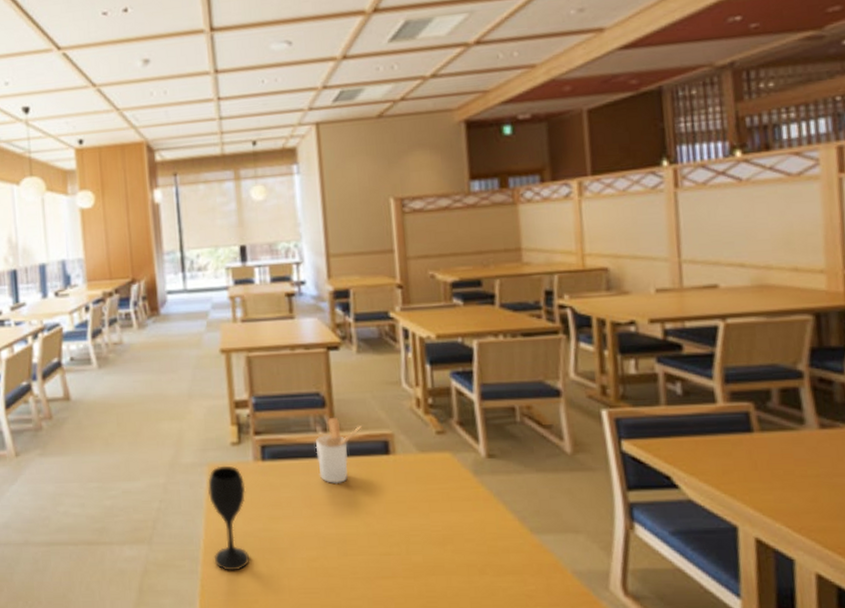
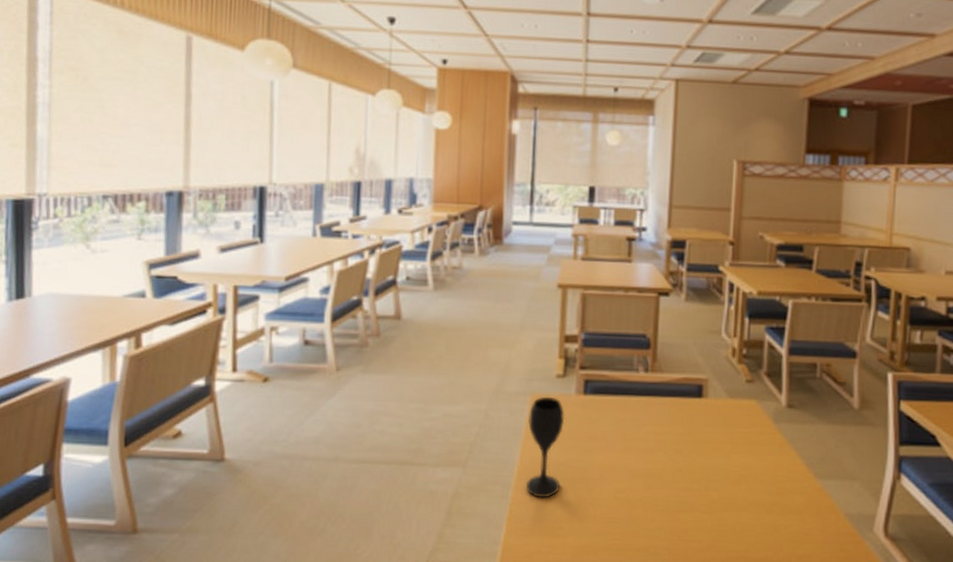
utensil holder: present [315,417,362,485] -> none [635,358,681,422]

